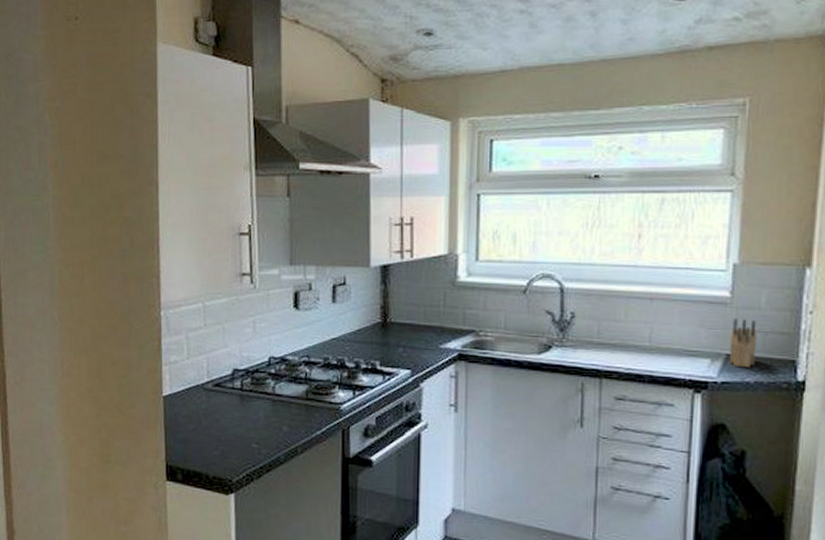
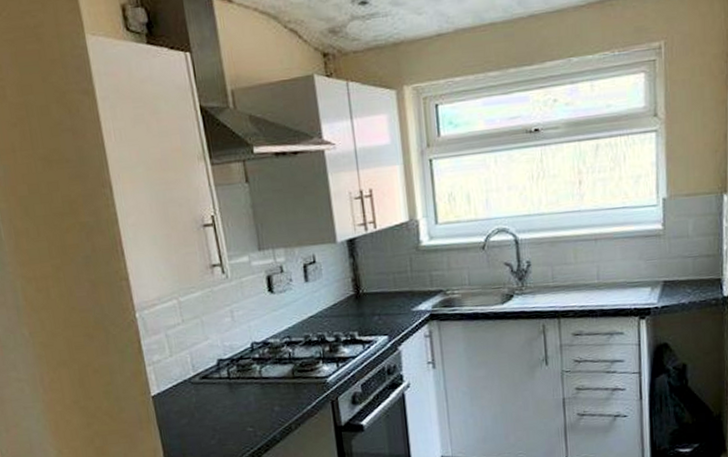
knife block: present [729,317,757,368] -> none [666,247,688,291]

